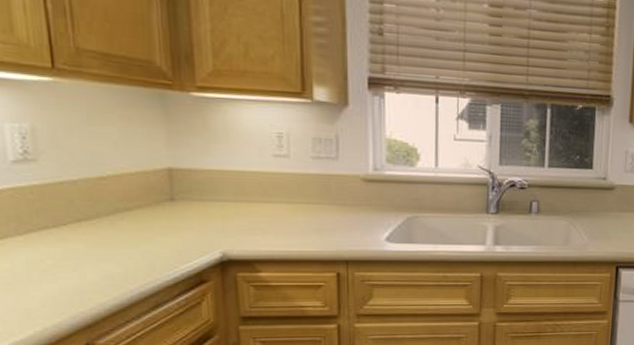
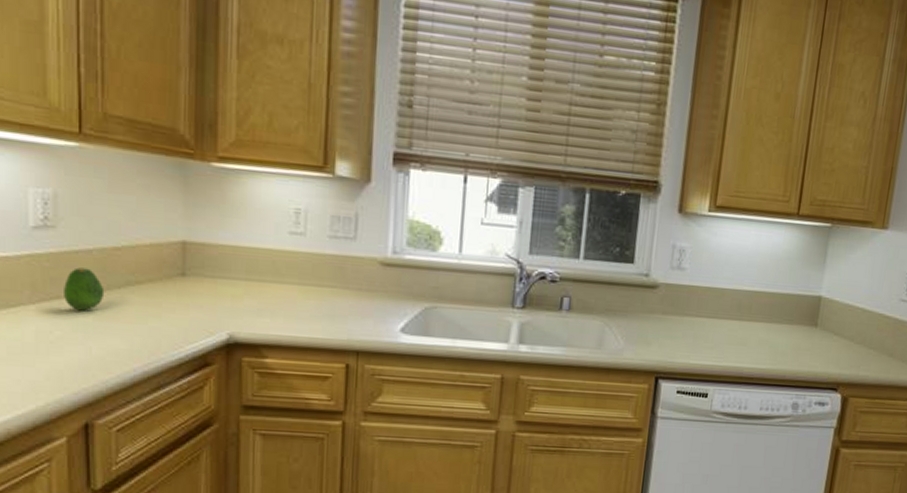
fruit: none [51,198,94,239] -> present [64,267,105,311]

